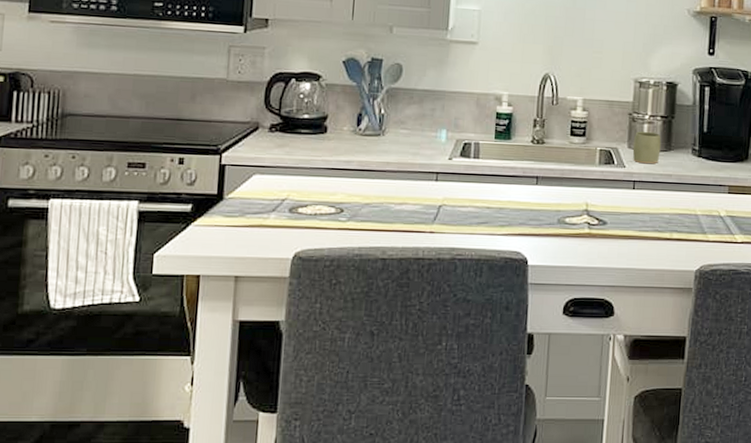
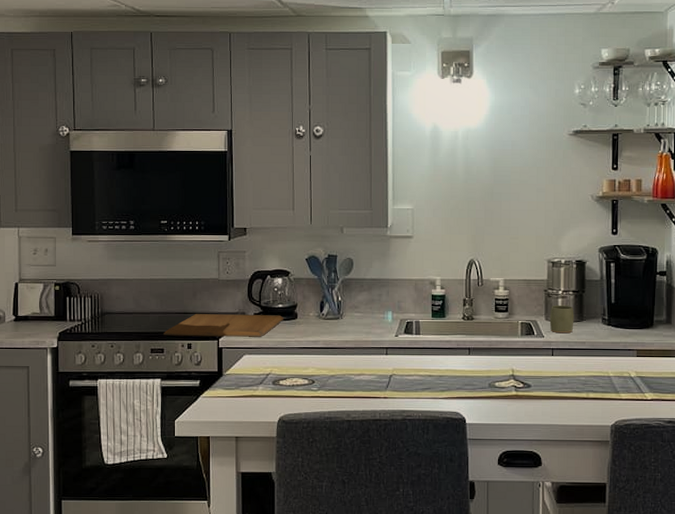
chopping board: none [147,121,310,154] -> present [164,314,284,337]

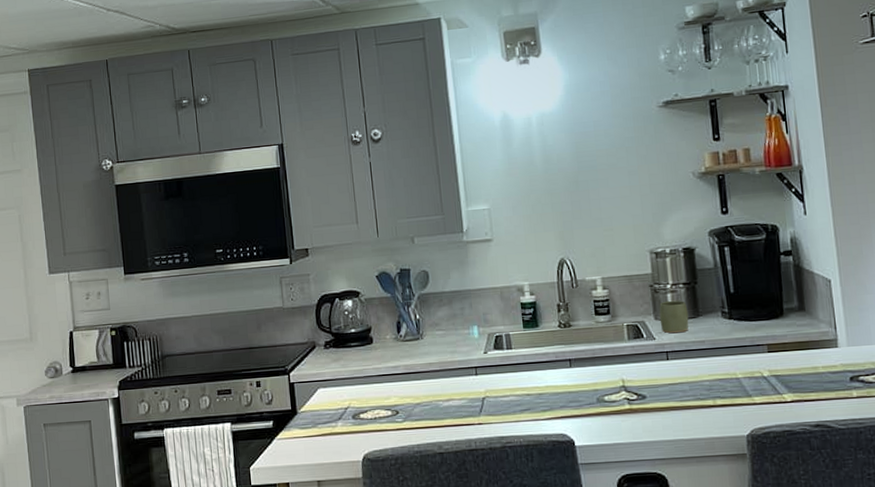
chopping board: present [164,314,284,337] -> none [229,341,359,375]

